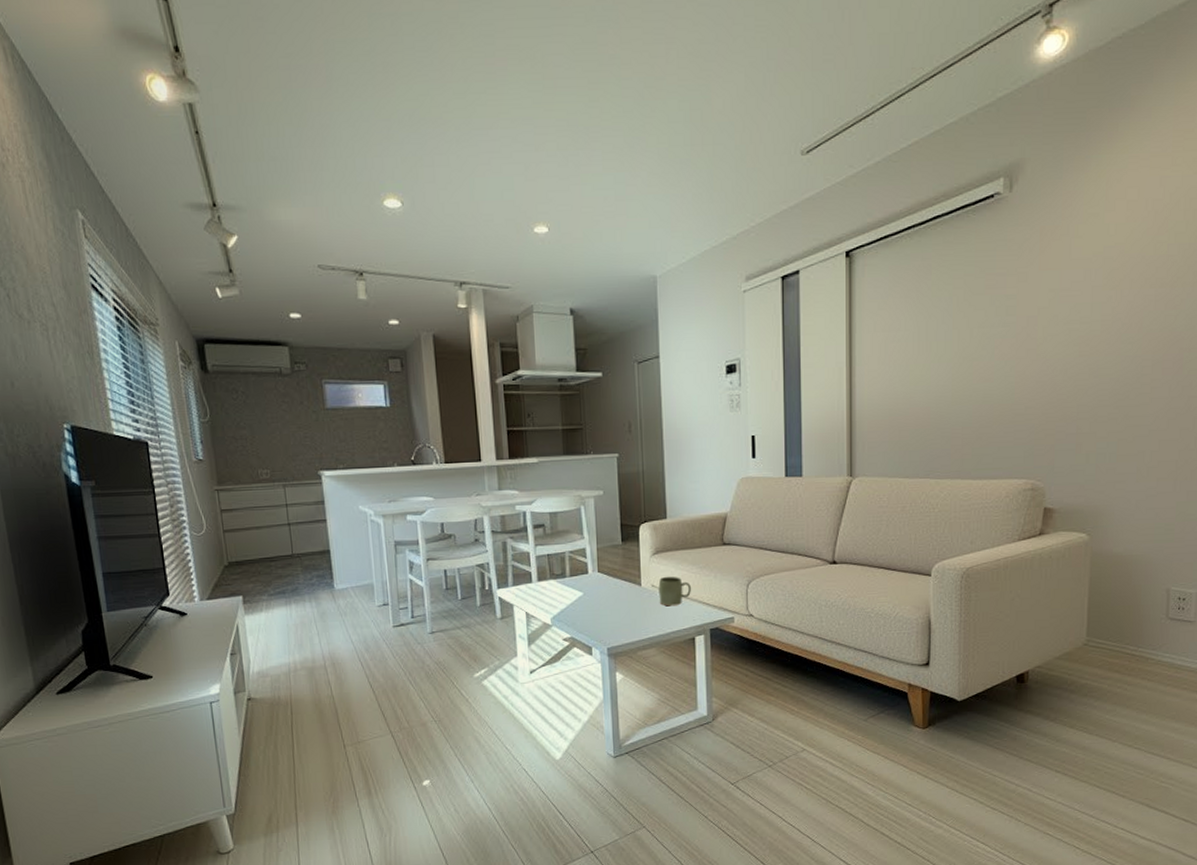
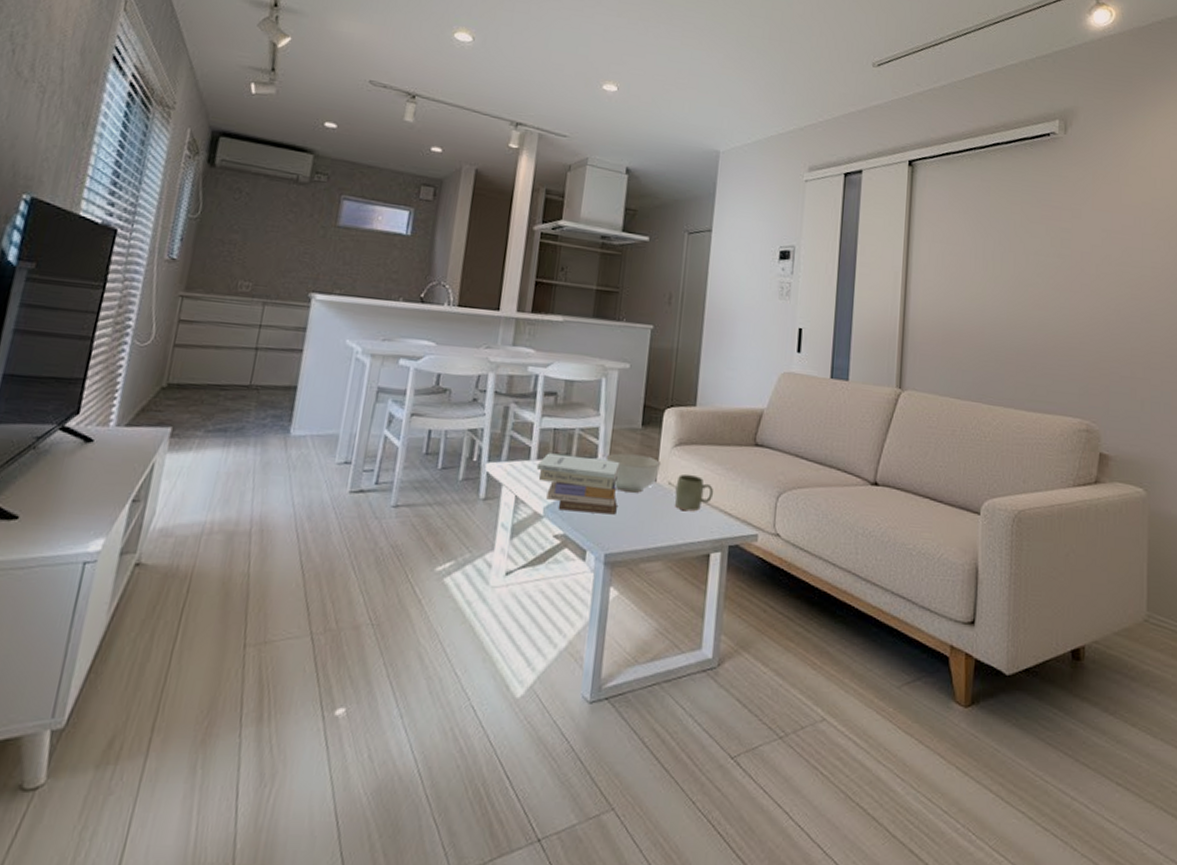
books: none [538,573,612,619] -> present [536,453,621,515]
bowl: none [595,565,644,598] -> present [605,452,662,493]

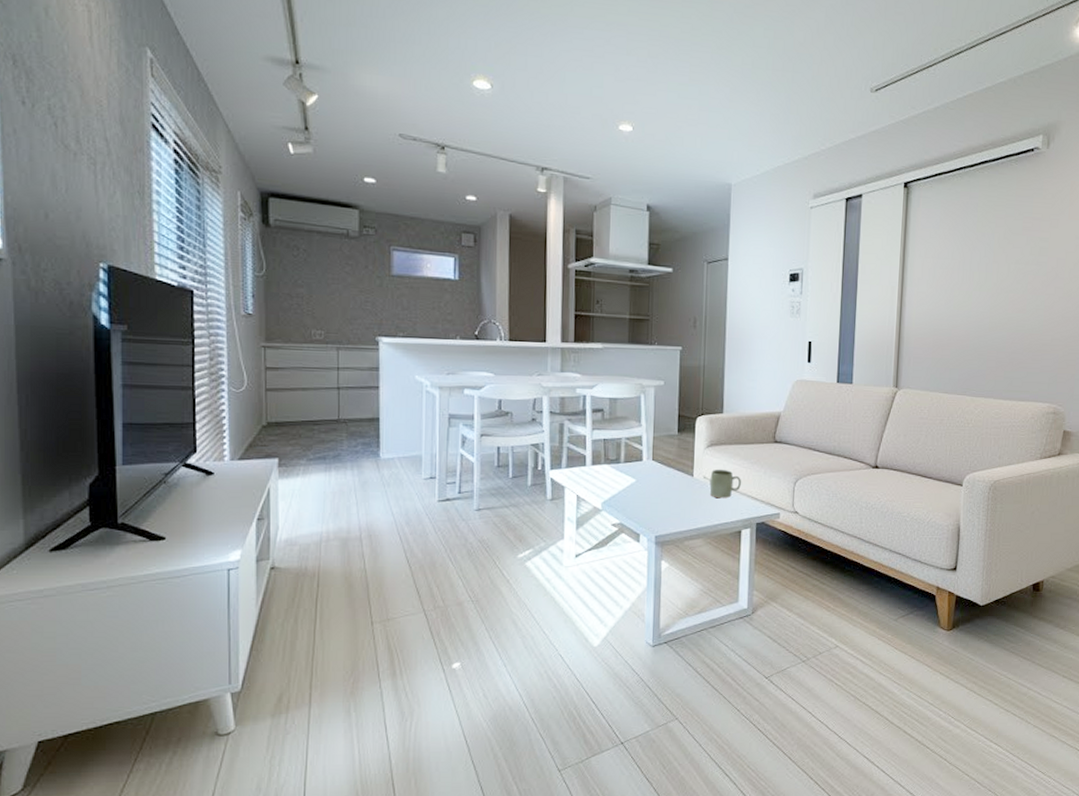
books: present [536,453,621,515] -> none [592,459,662,505]
bowl: present [605,452,662,493] -> none [649,455,697,487]

